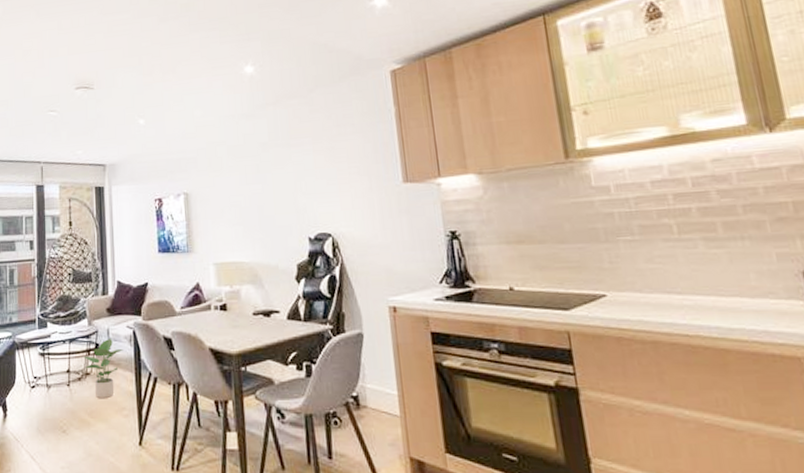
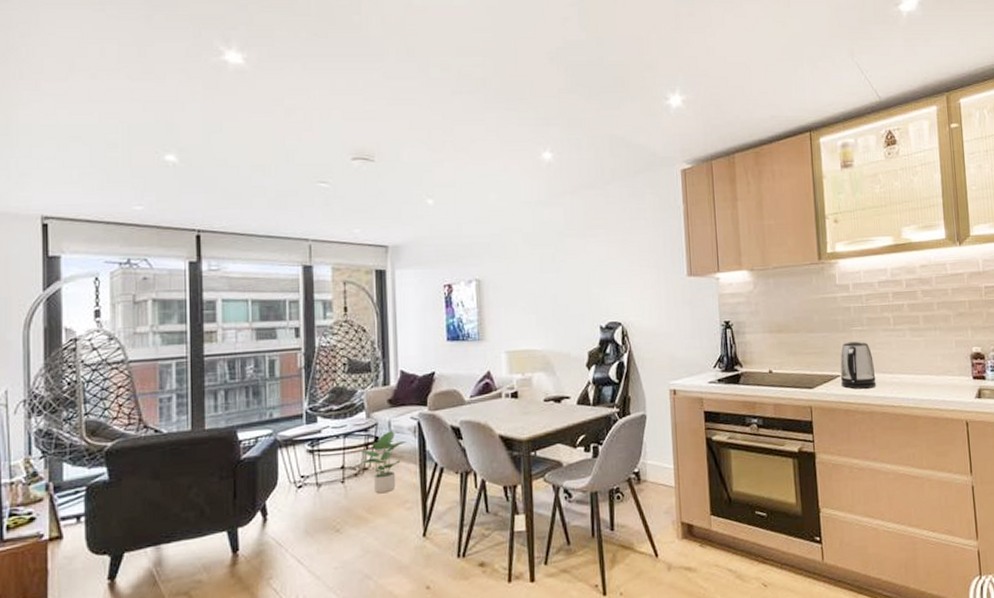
kettle: none [604,253,660,313] -> present [840,341,877,389]

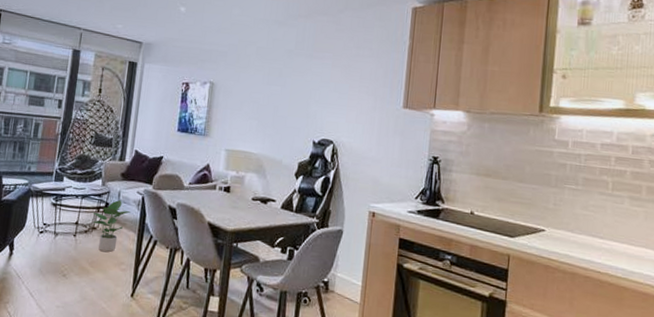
kettle: present [840,341,877,389] -> none [544,198,584,250]

